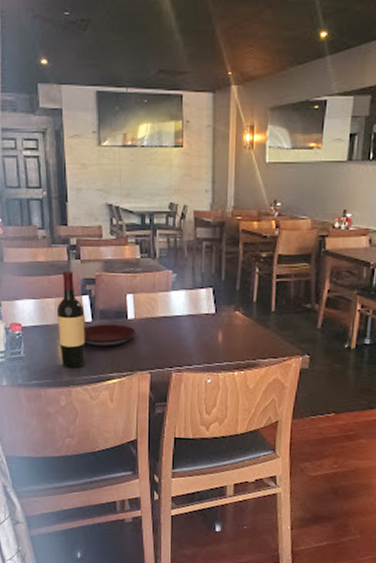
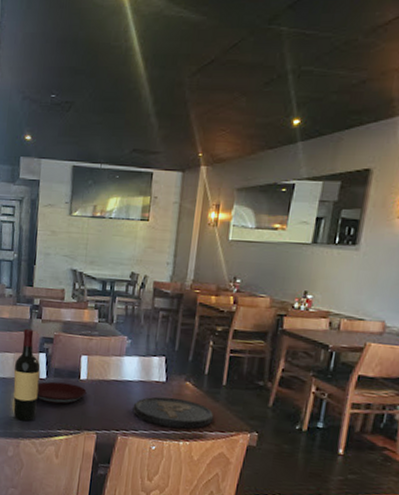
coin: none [184,328,266,360] -> present [132,396,214,429]

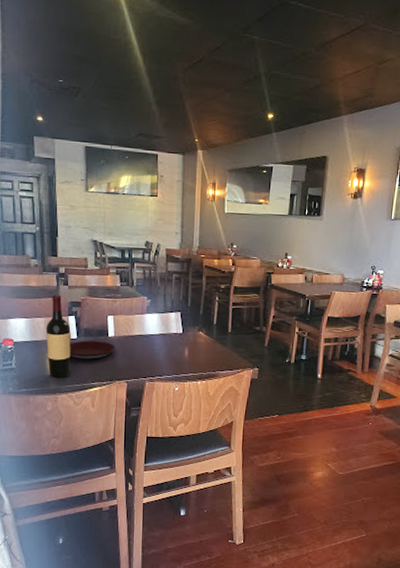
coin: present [132,396,214,429] -> none [156,345,224,371]

